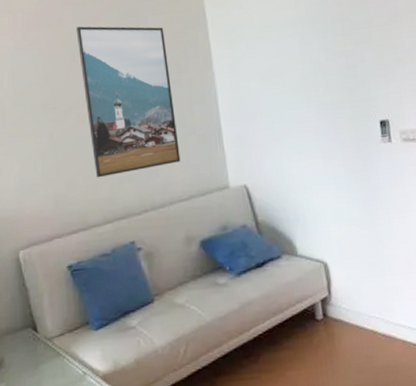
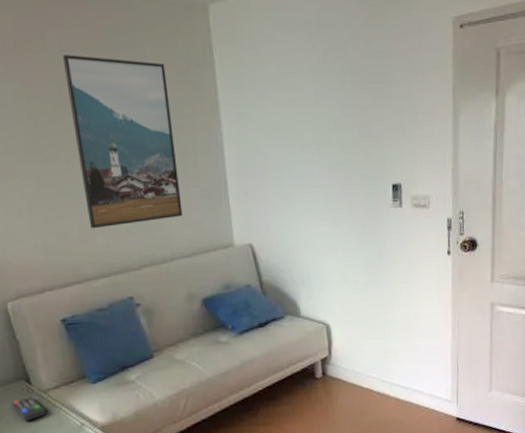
remote control: none [17,345,51,370] -> present [11,397,47,421]

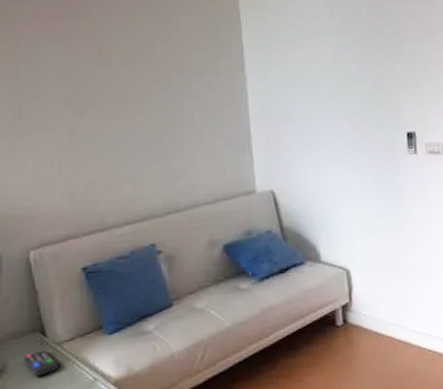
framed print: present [62,55,183,229] -> none [103,20,207,178]

